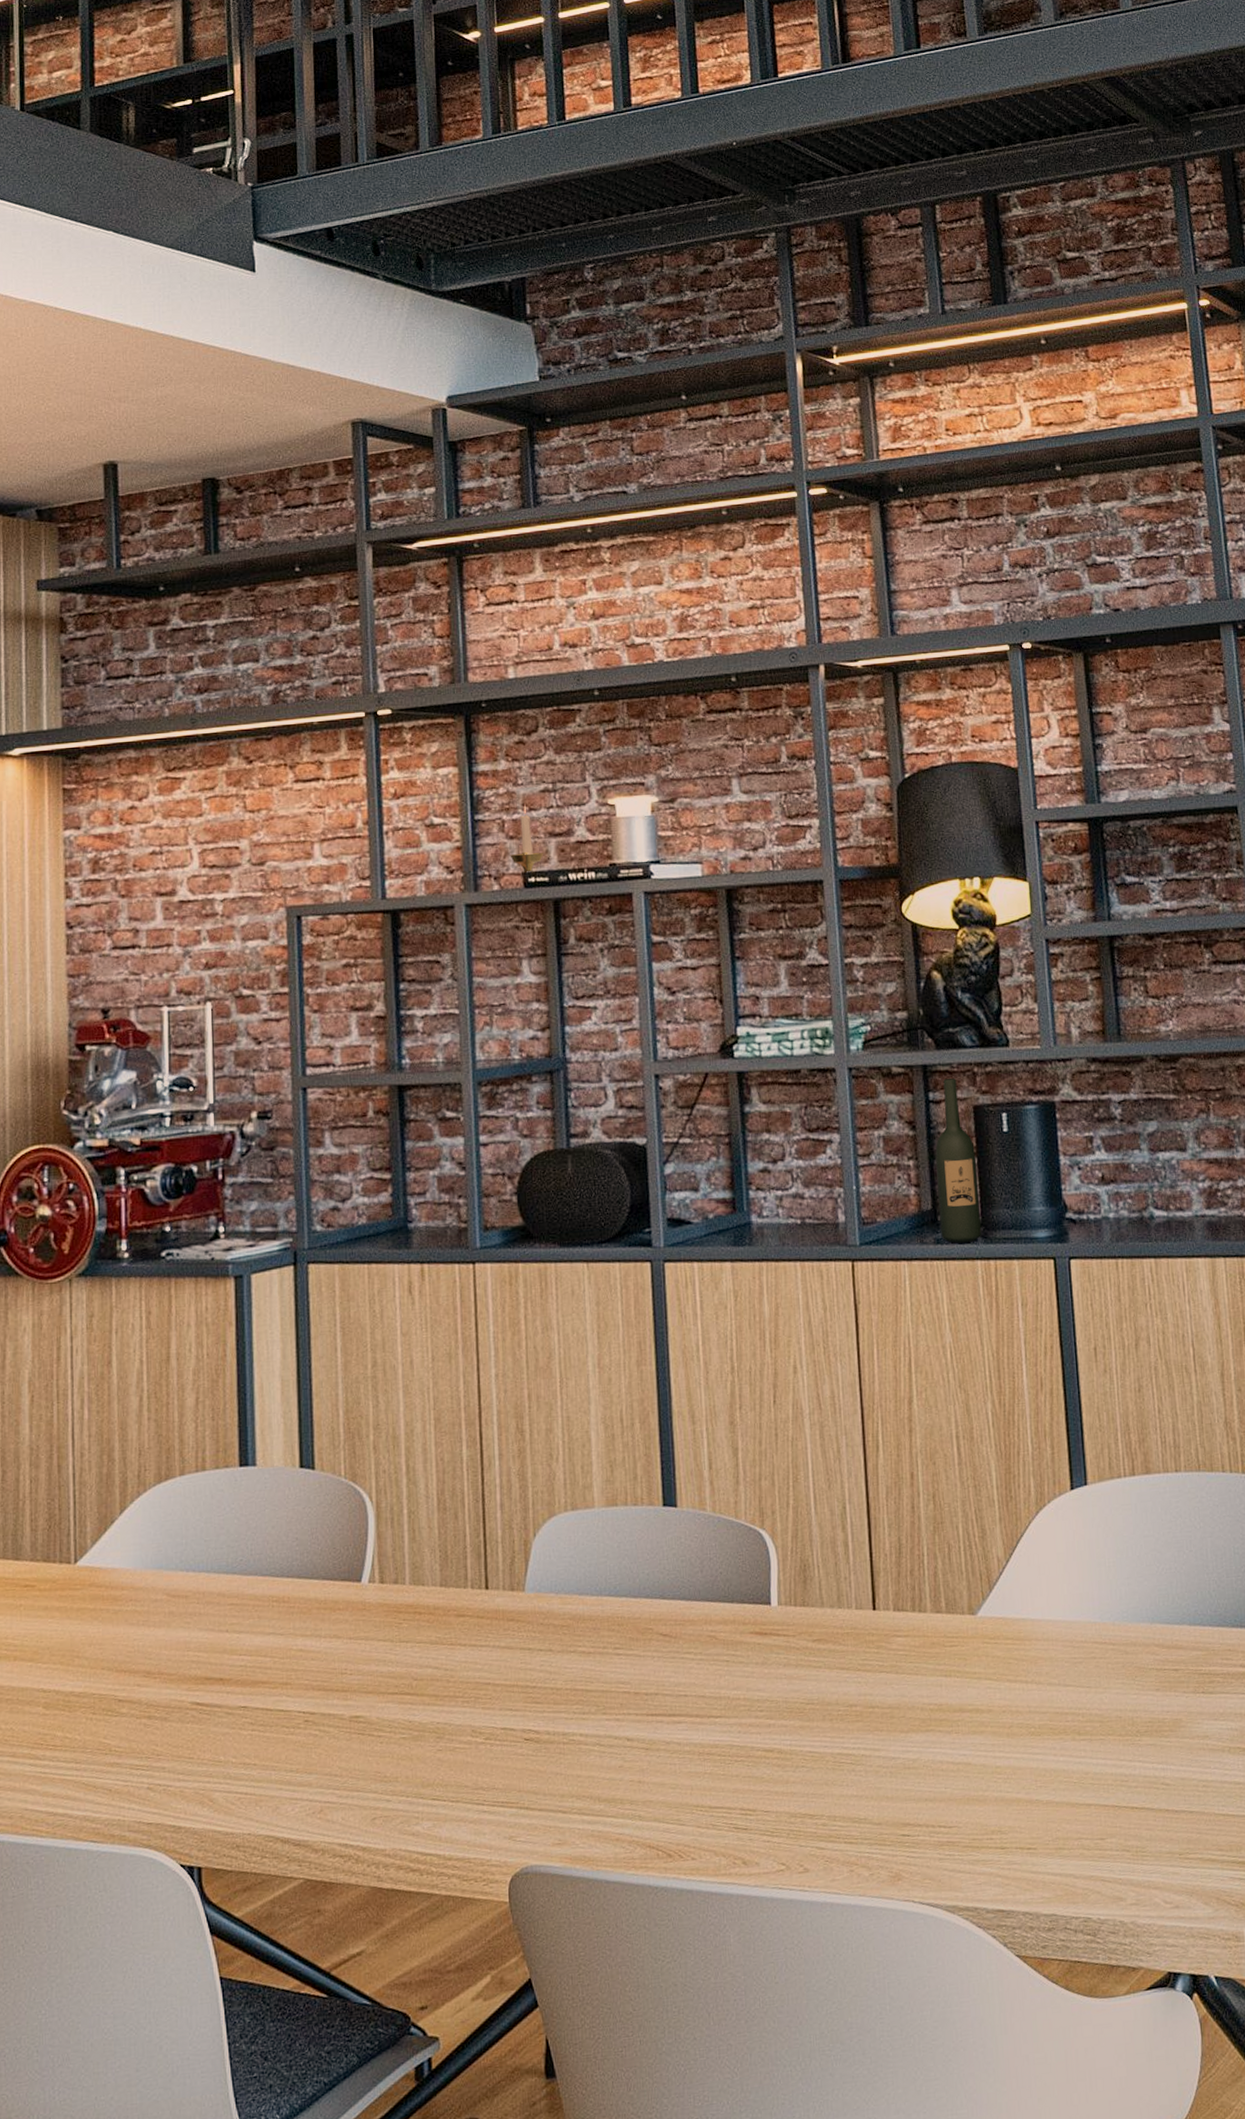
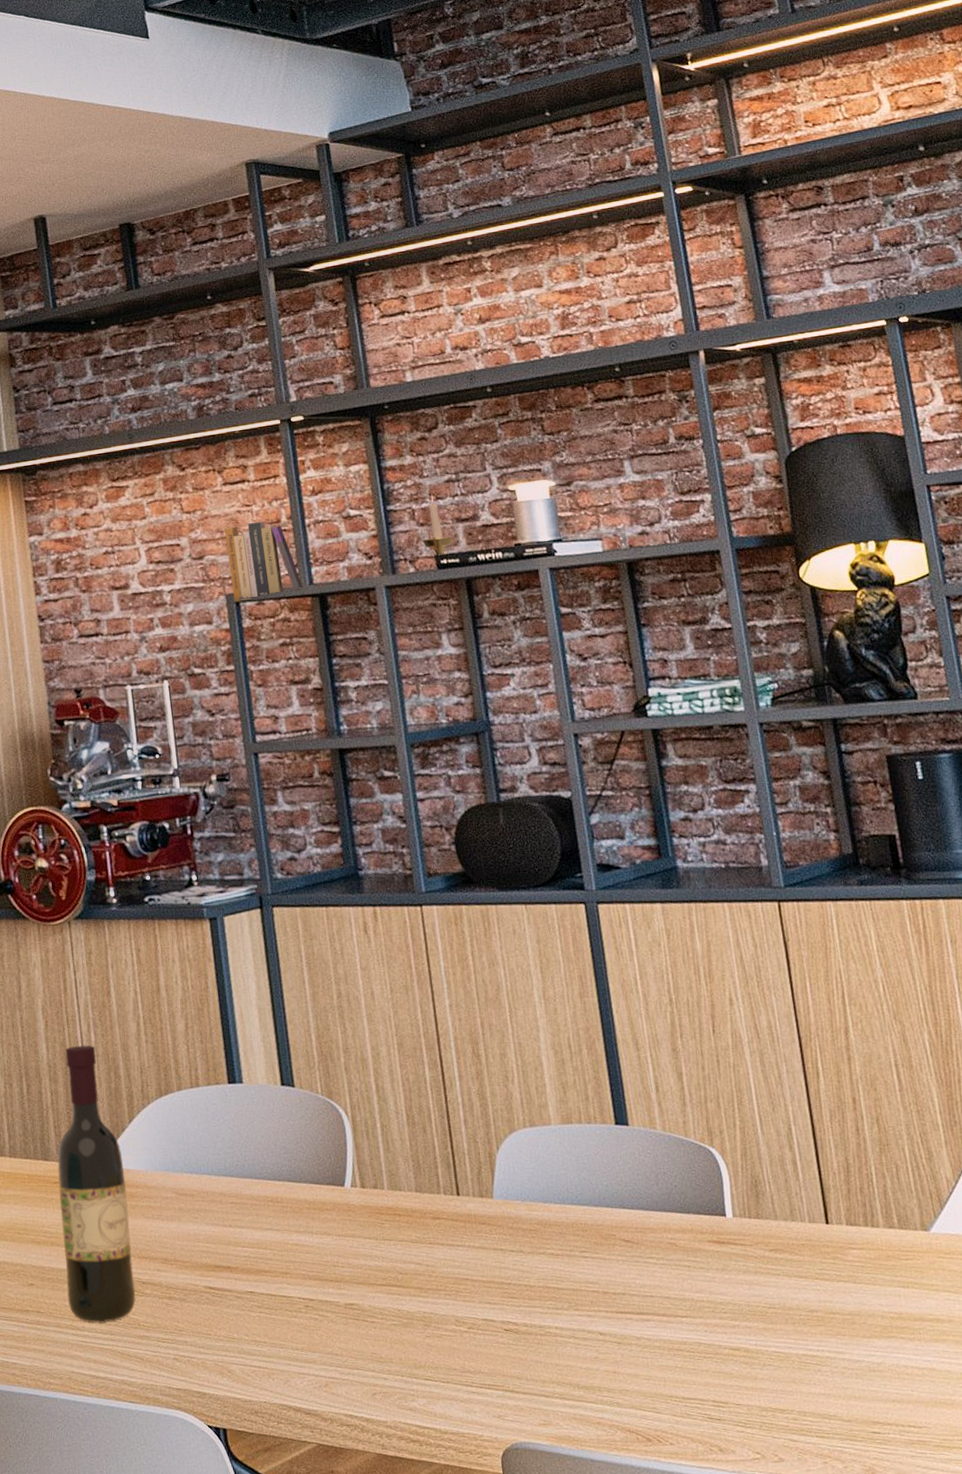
wine bottle: none [28,1423,111,1750] -> present [57,1045,136,1323]
books: none [291,825,376,916] -> present [224,521,305,602]
wine bottle: present [935,1078,981,1244] -> none [851,730,904,885]

